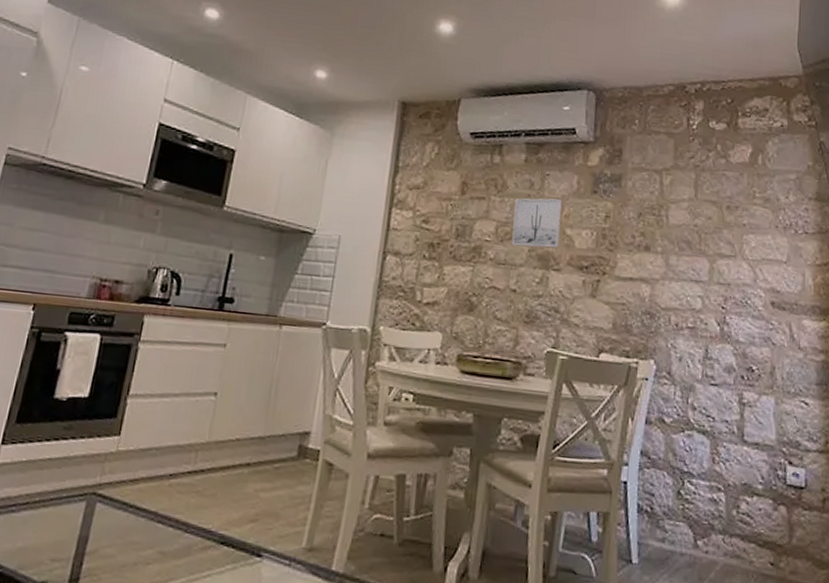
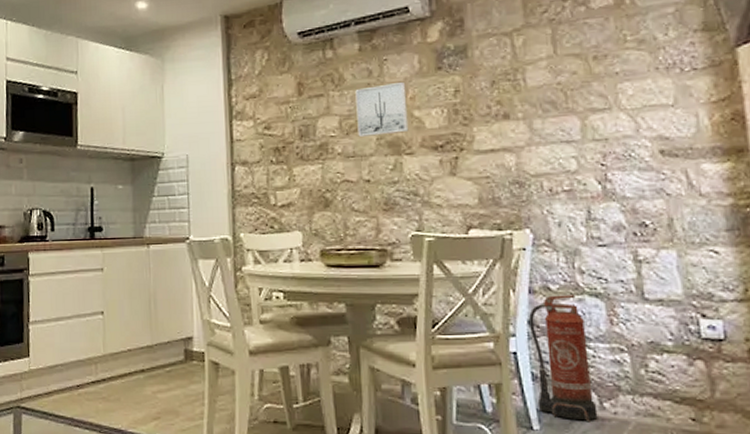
fire extinguisher: none [640,428,692,560] -> present [529,295,598,423]

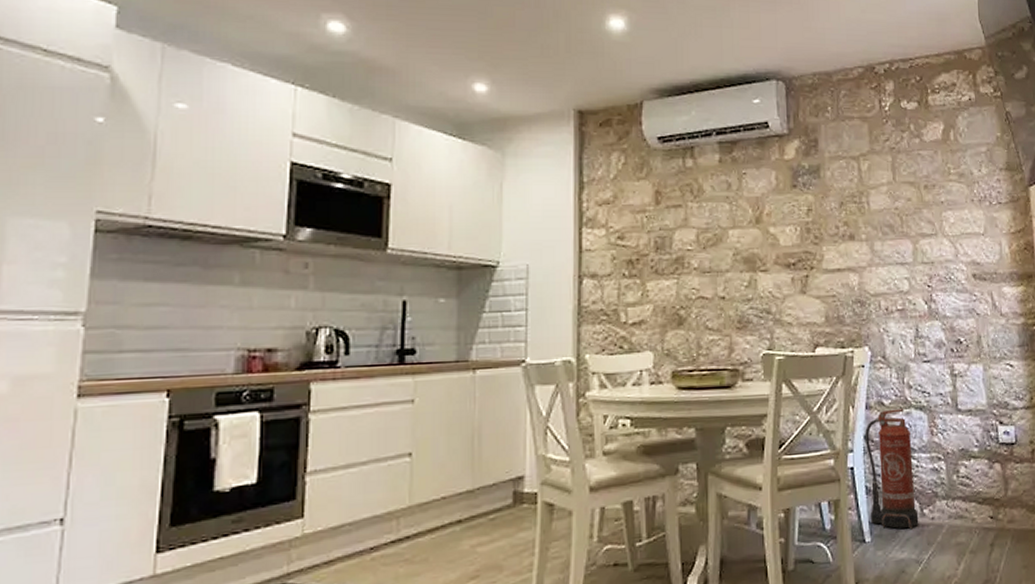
wall art: present [355,81,409,138] -> none [714,197,764,253]

